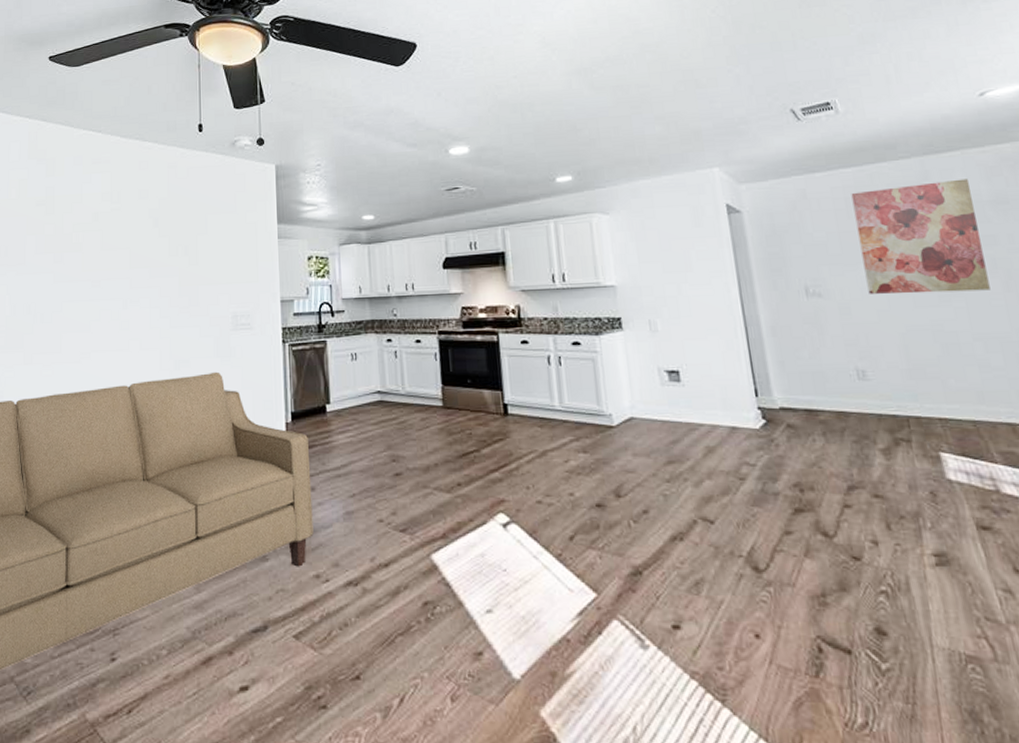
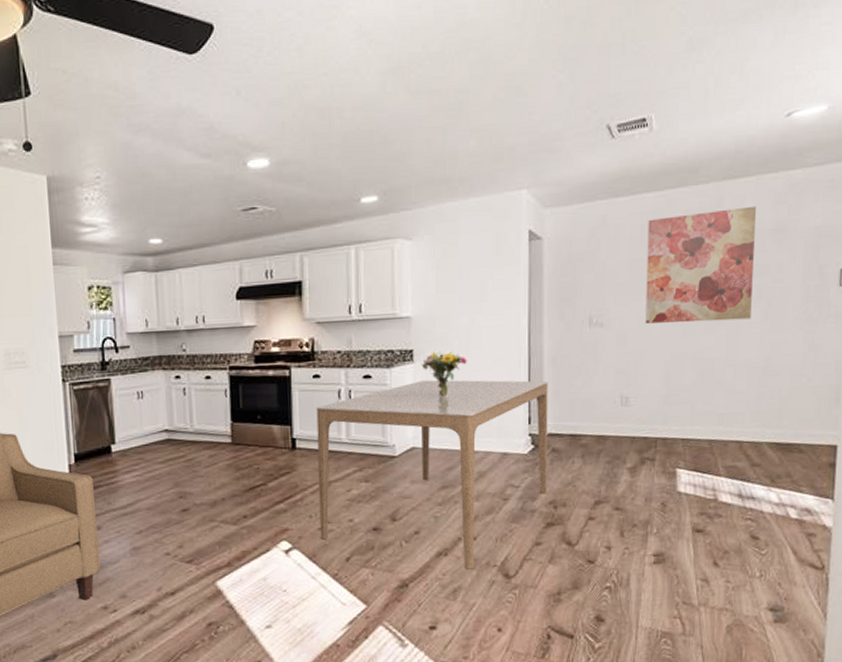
dining table: none [526,348,789,559] -> present [316,380,548,570]
bouquet: none [631,319,679,366] -> present [421,350,467,398]

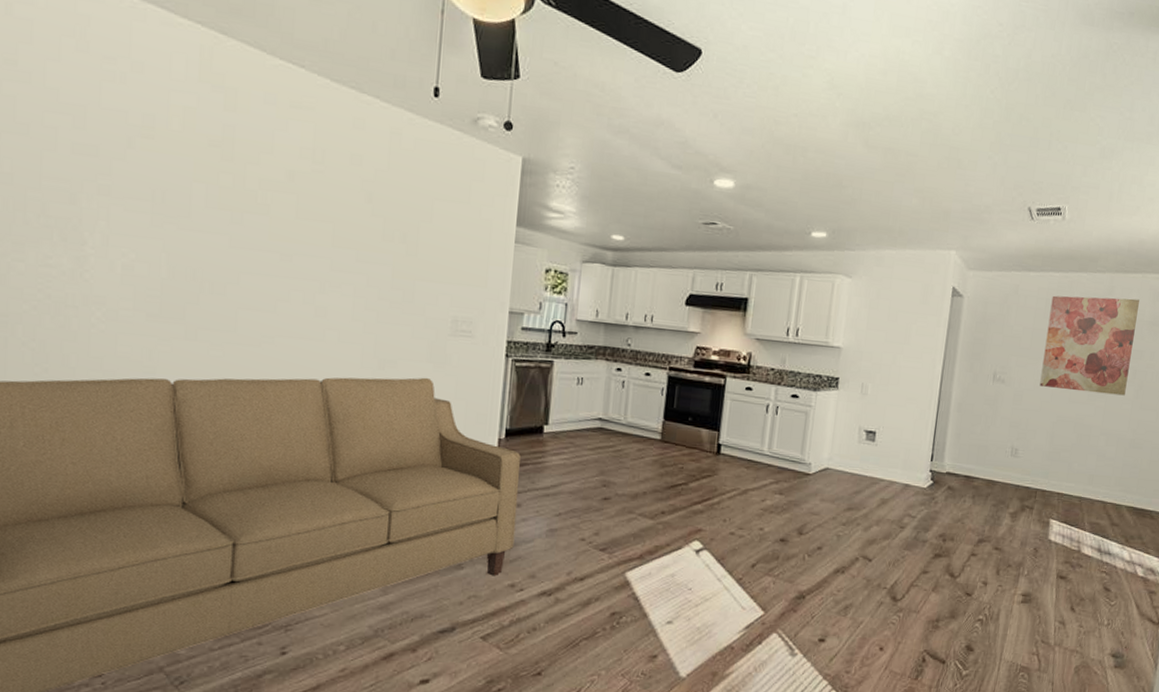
dining table: present [316,380,548,570] -> none [730,407,952,589]
bouquet: present [421,350,467,398] -> none [844,382,885,426]

